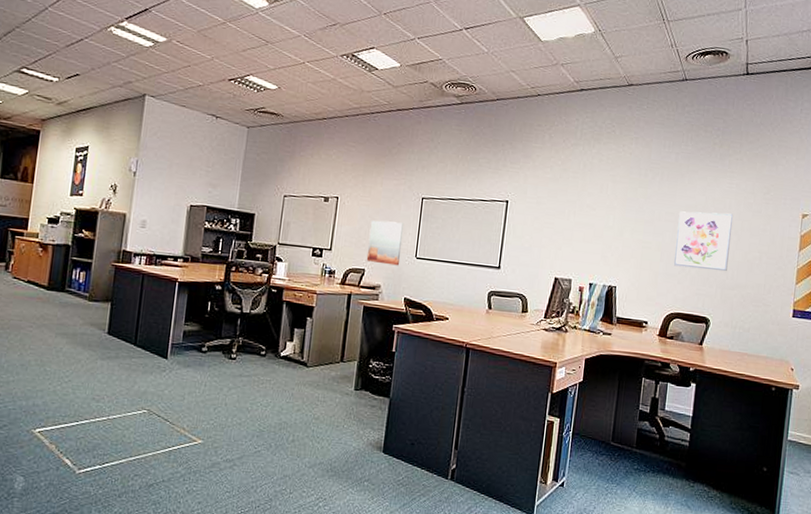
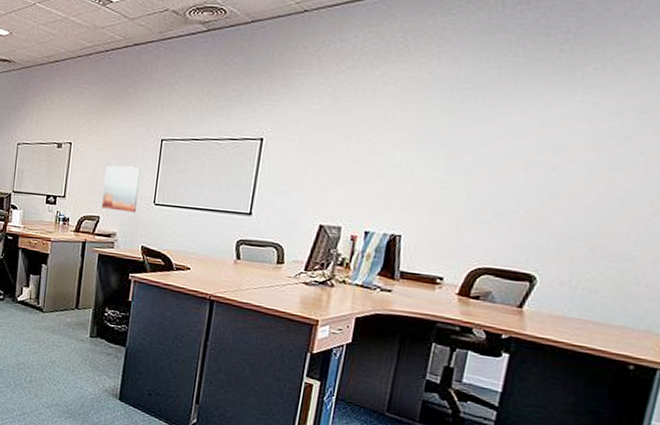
wall art: present [673,211,734,272] -> none [485,141,585,218]

